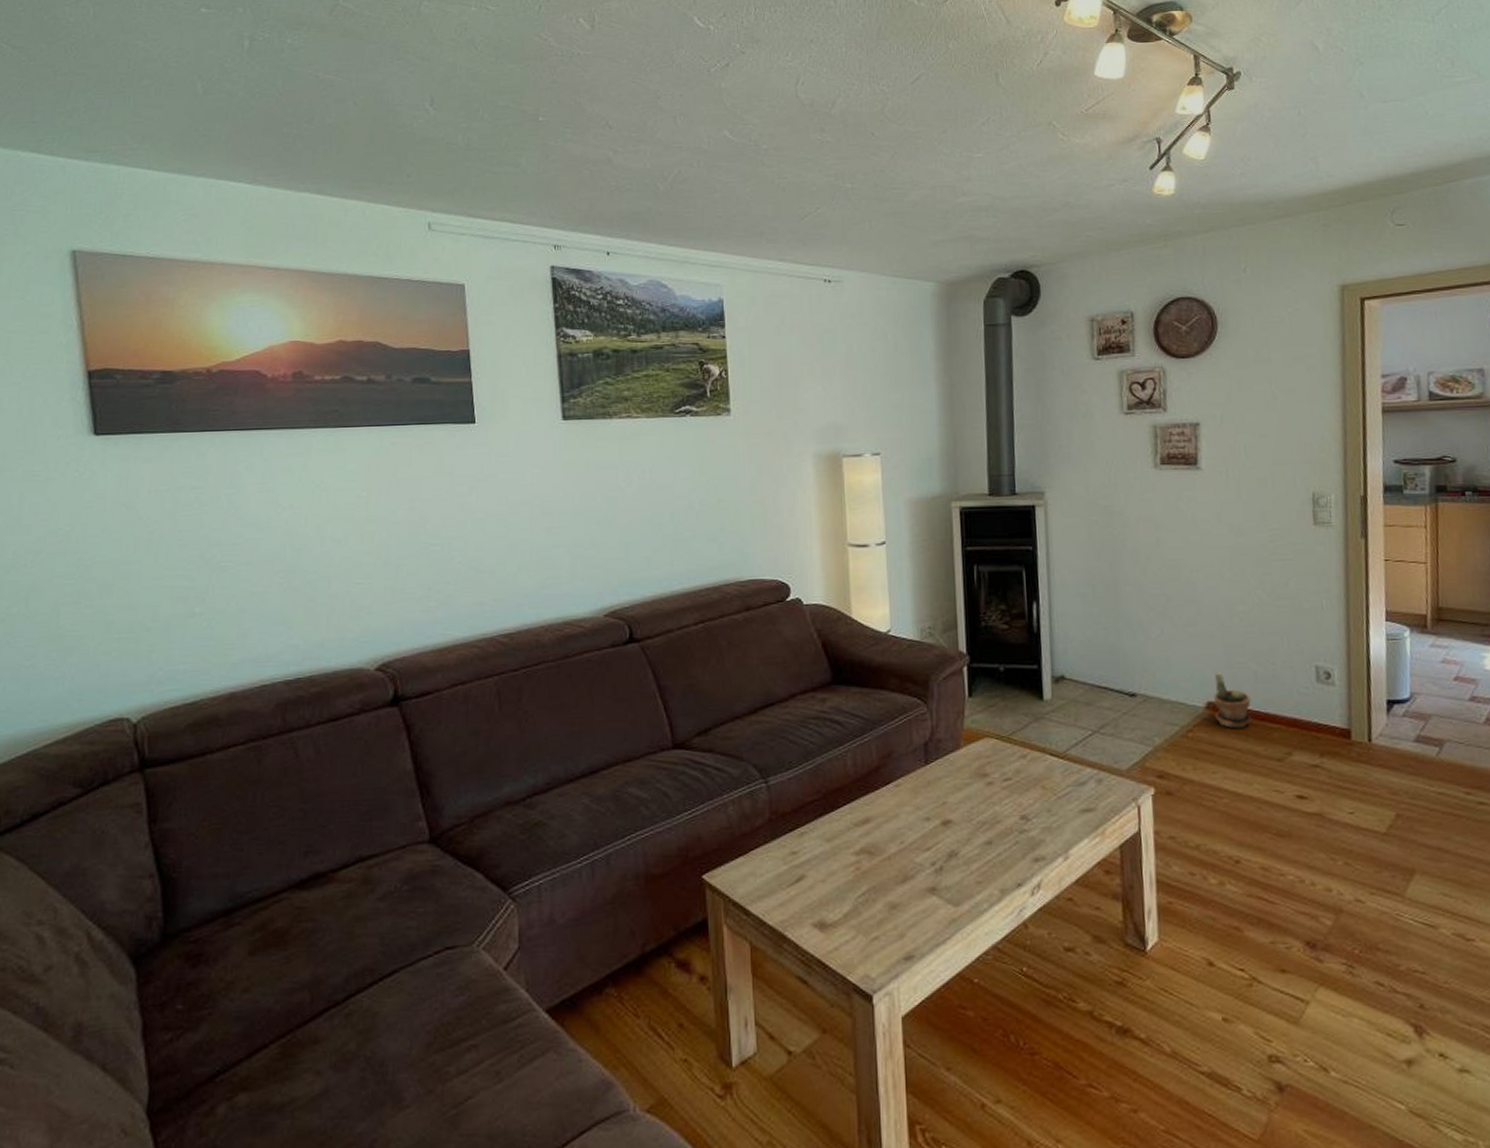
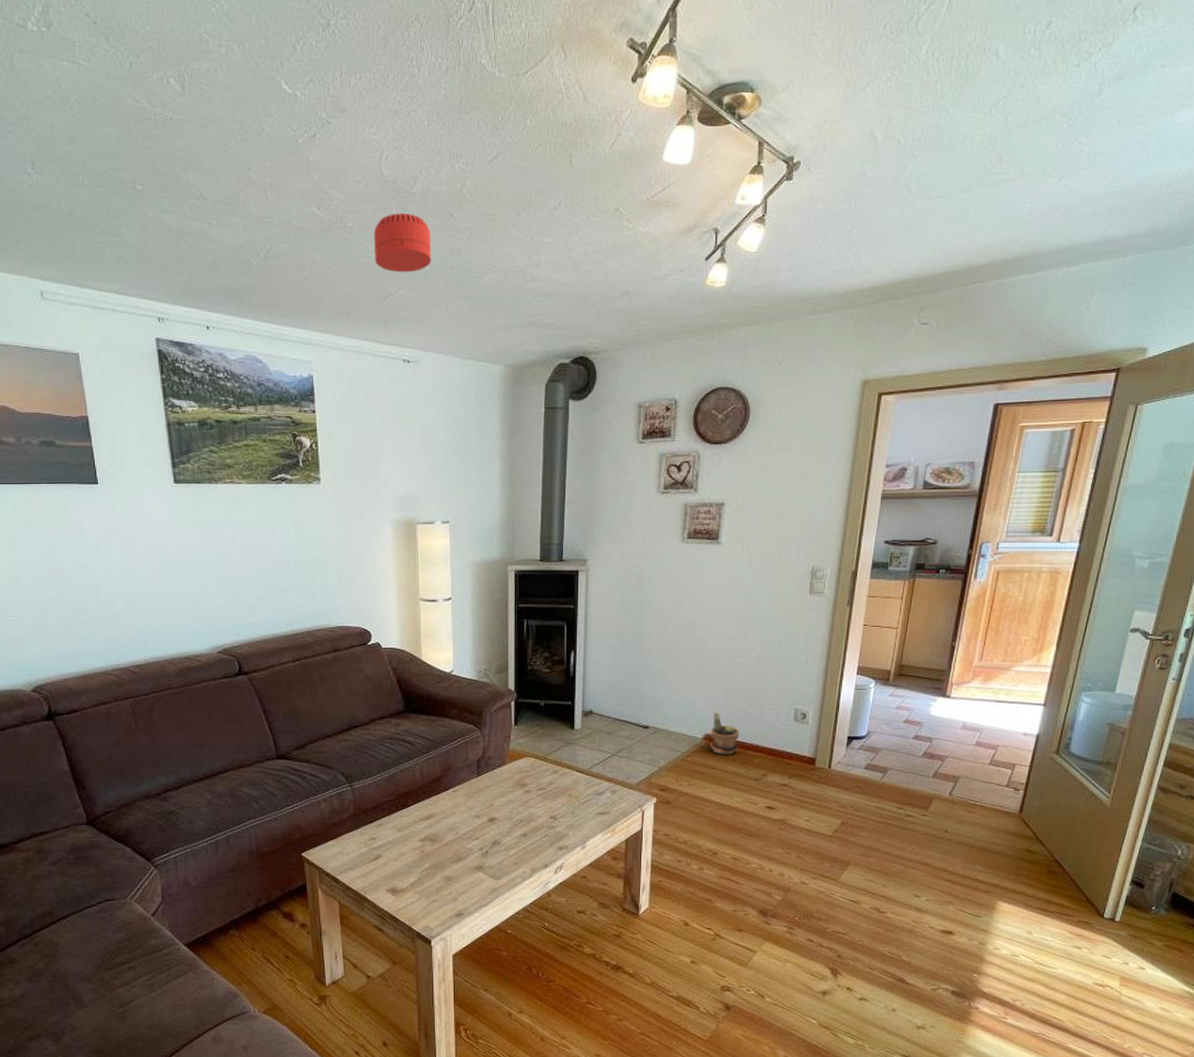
smoke detector: none [789,133,853,192] -> present [373,213,432,273]

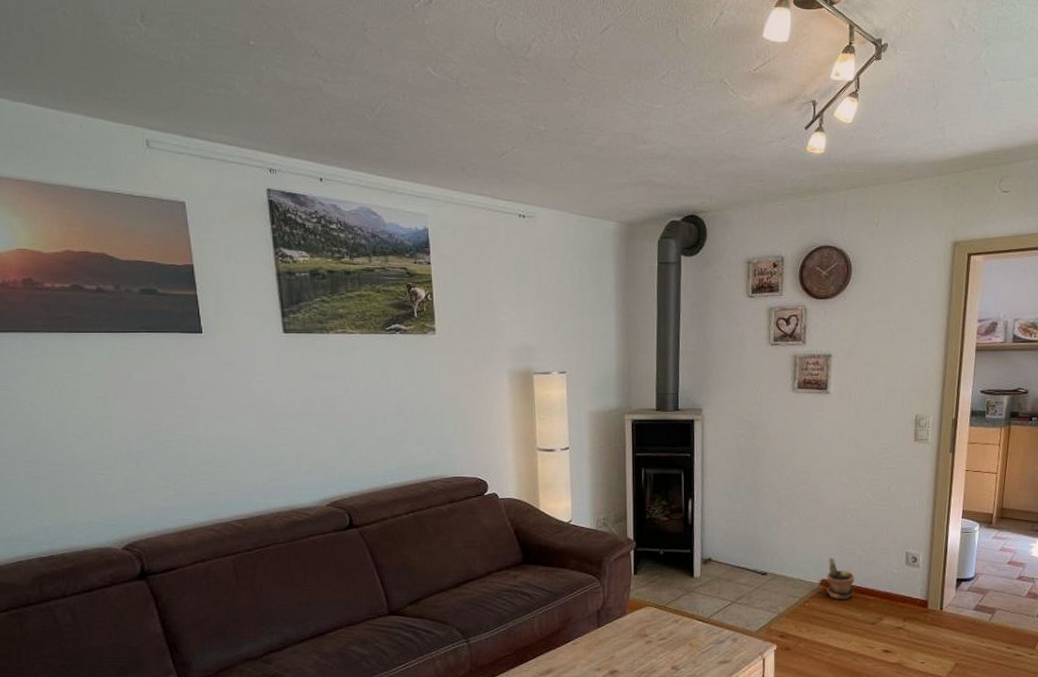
smoke detector: present [373,213,432,273] -> none [488,76,546,133]

